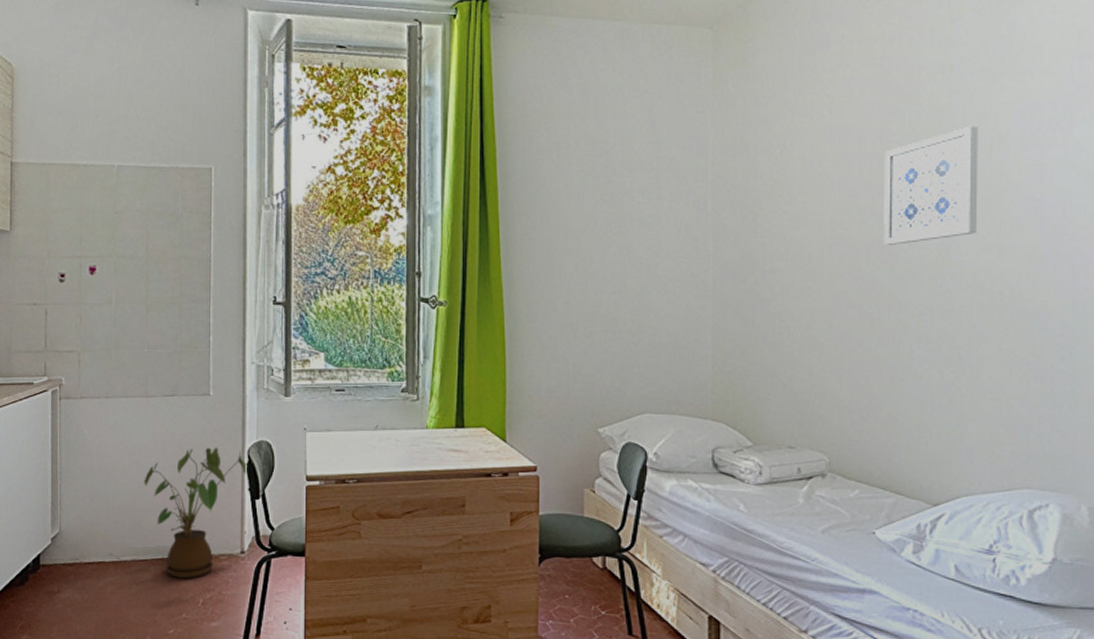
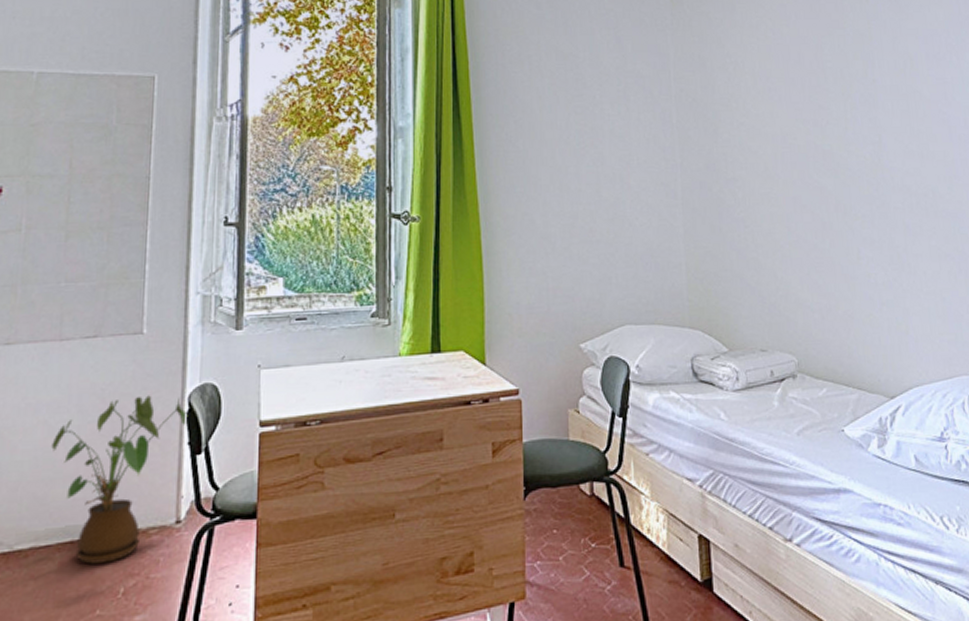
wall art: present [884,126,978,245] -> none [820,48,901,153]

